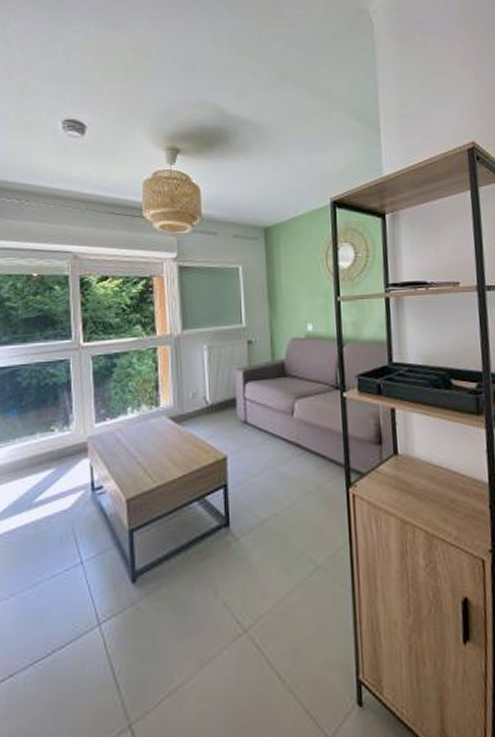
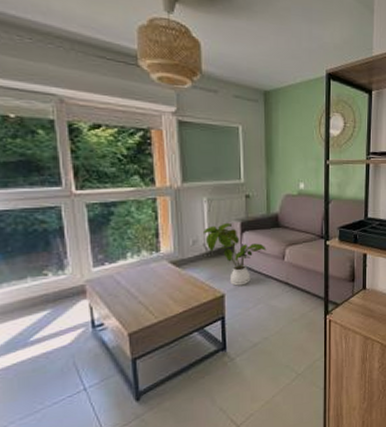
house plant: none [204,372,273,447] -> present [204,222,267,286]

